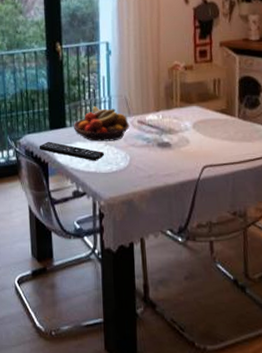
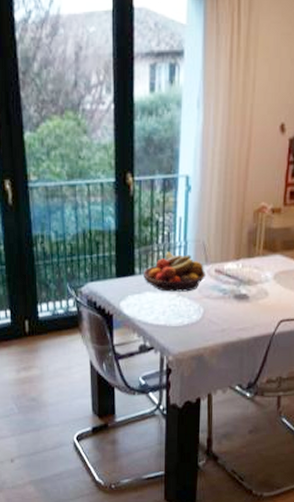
remote control: present [39,141,105,161] -> none [103,290,177,313]

